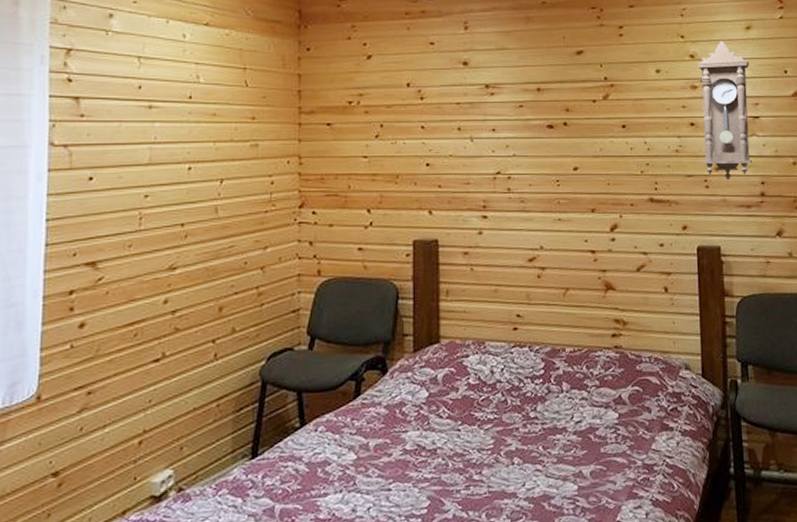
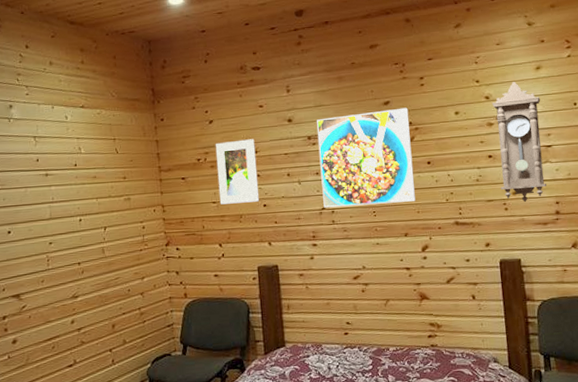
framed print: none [372,82,422,160] -> present [215,139,260,205]
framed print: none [496,59,607,172] -> present [316,107,416,208]

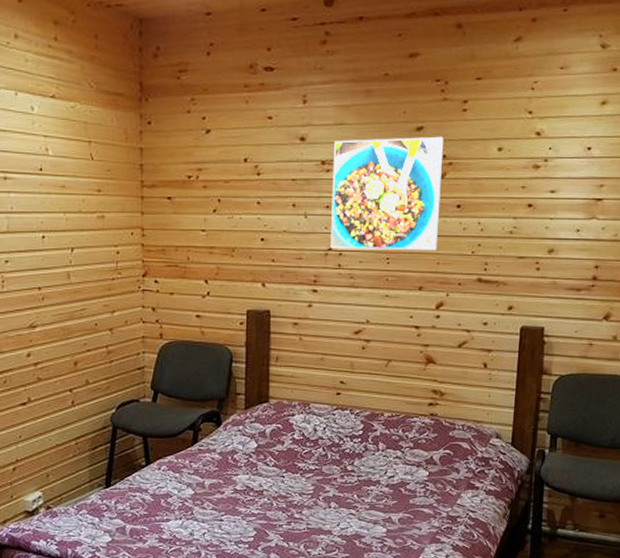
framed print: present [215,139,260,205] -> none [210,157,258,234]
pendulum clock: present [491,82,547,203] -> none [536,117,600,264]

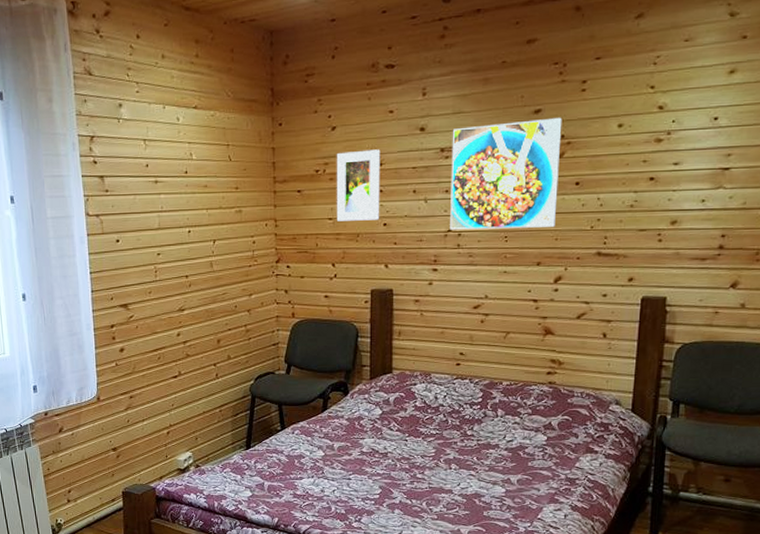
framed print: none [210,157,258,234] -> present [336,149,381,221]

